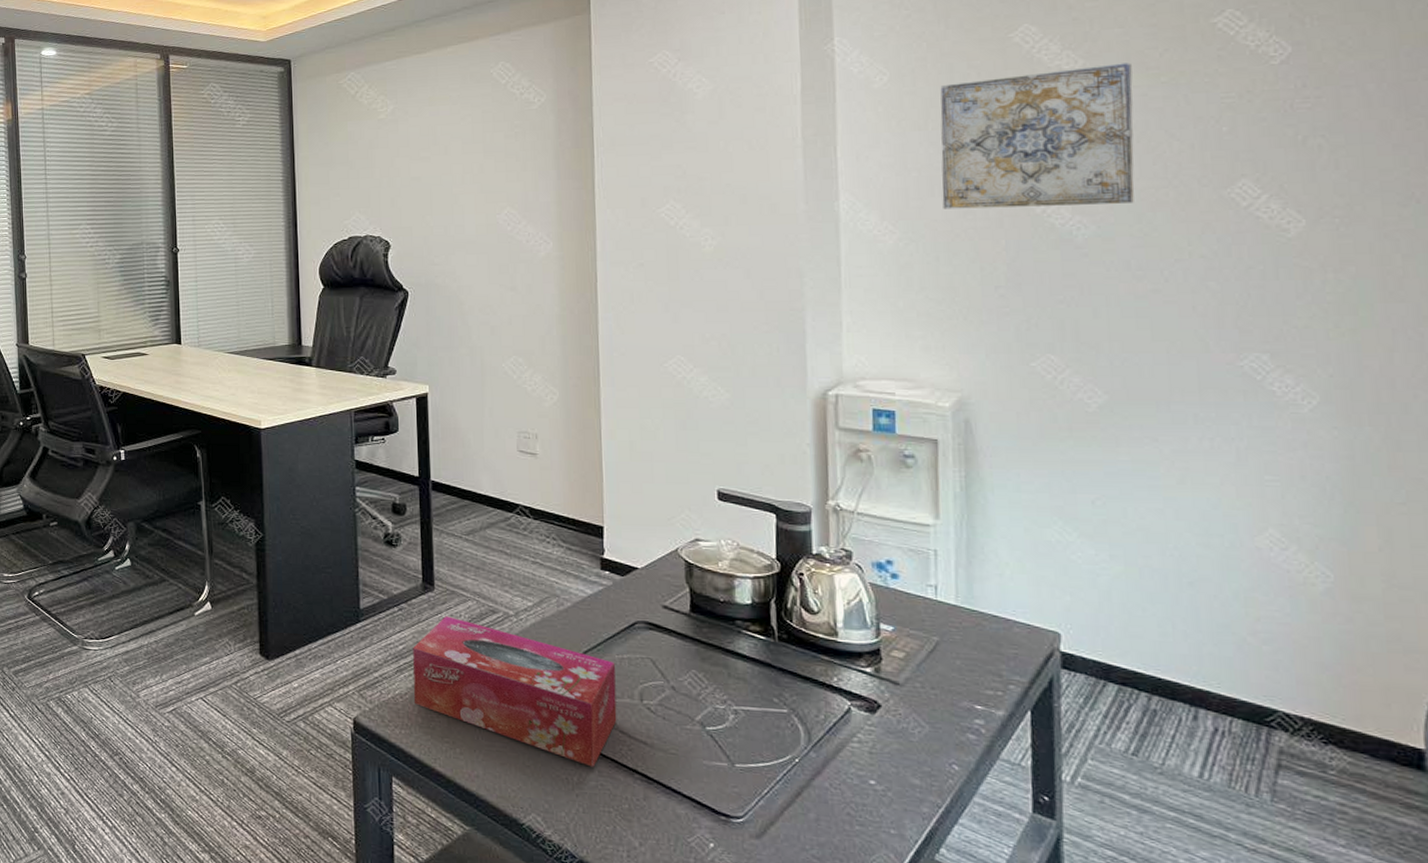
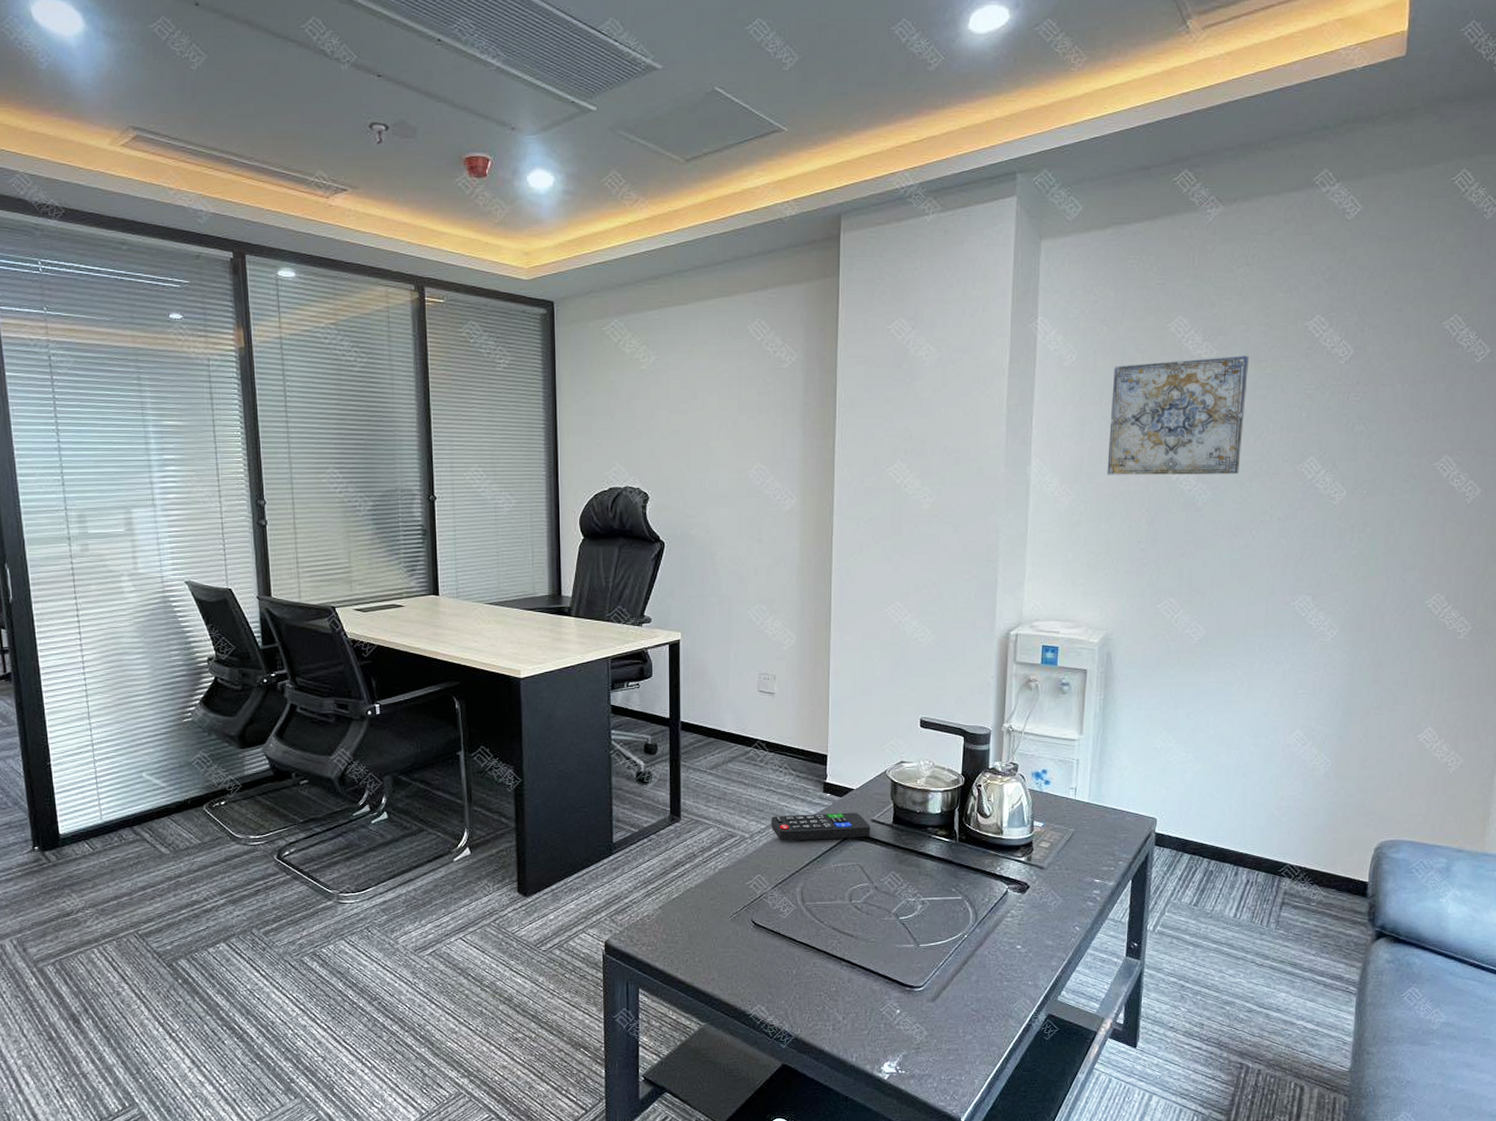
tissue box: present [413,616,617,767] -> none [660,843,831,960]
remote control: none [539,592,662,626] -> present [771,812,871,841]

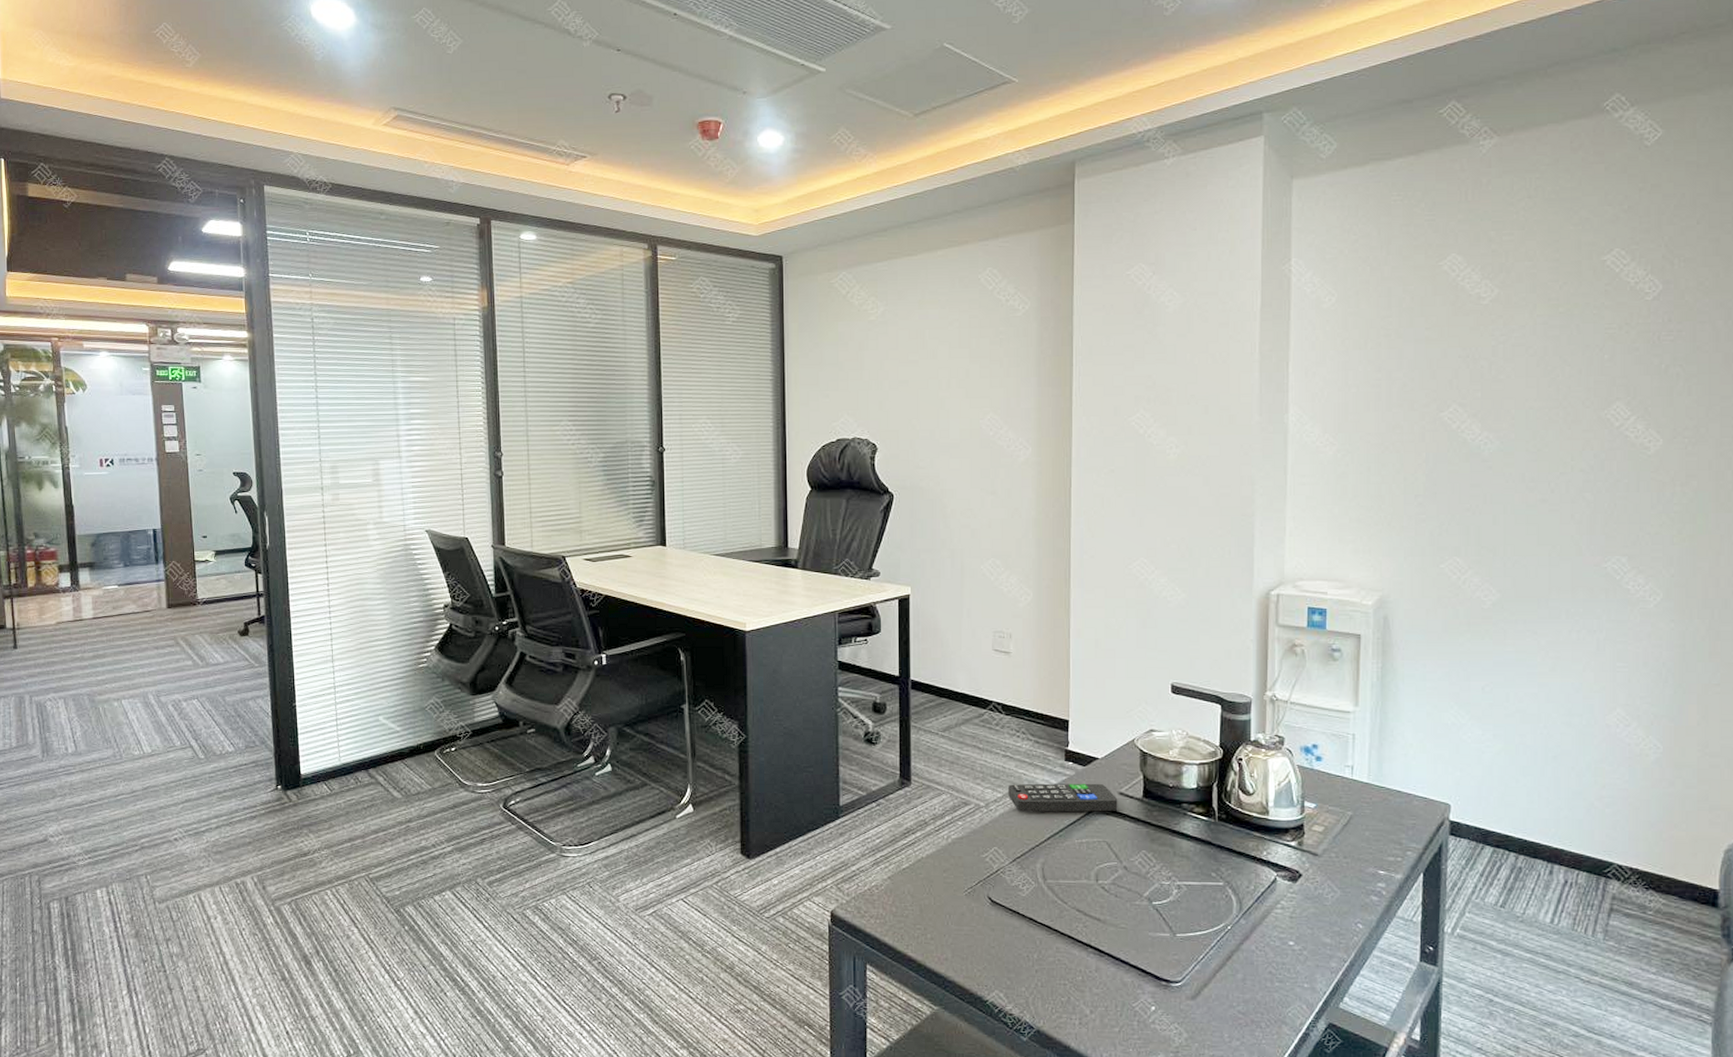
wall art: present [1107,355,1249,475] -> none [1376,293,1537,424]

